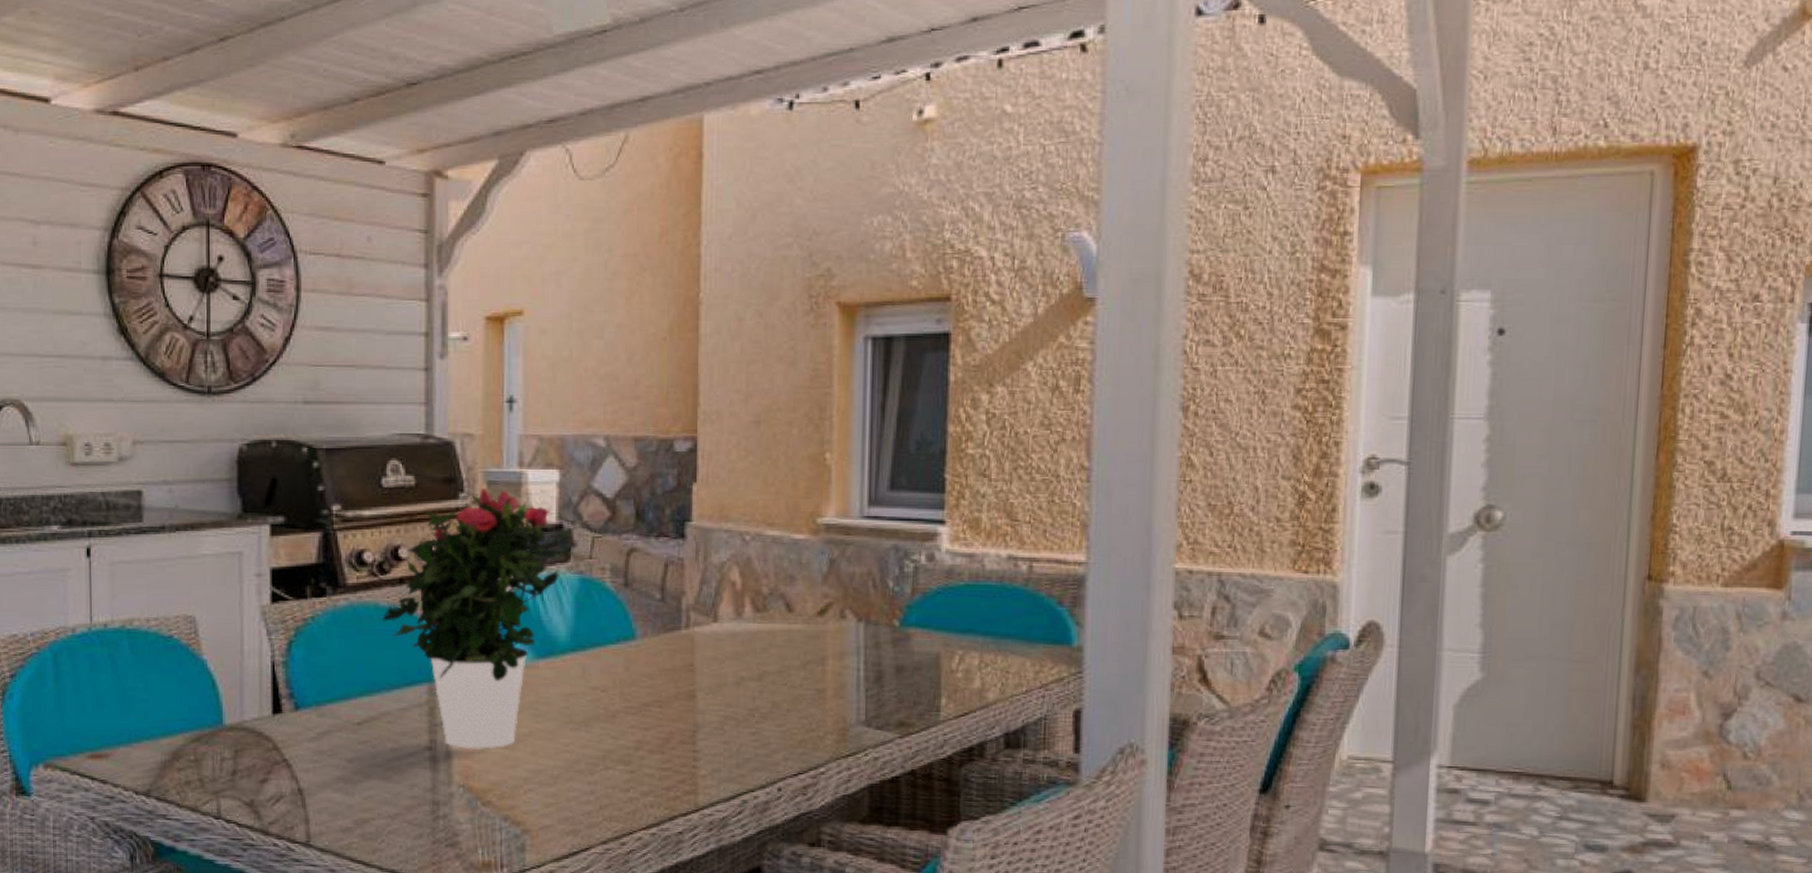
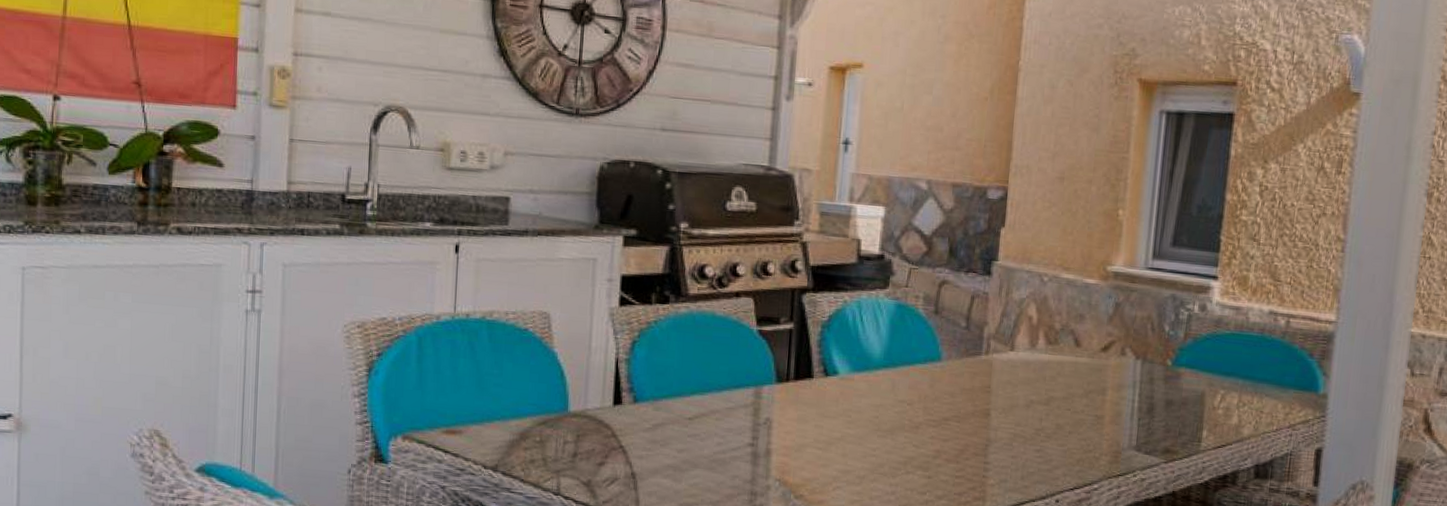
potted flower: present [382,487,579,750] -> none [717,217,898,449]

